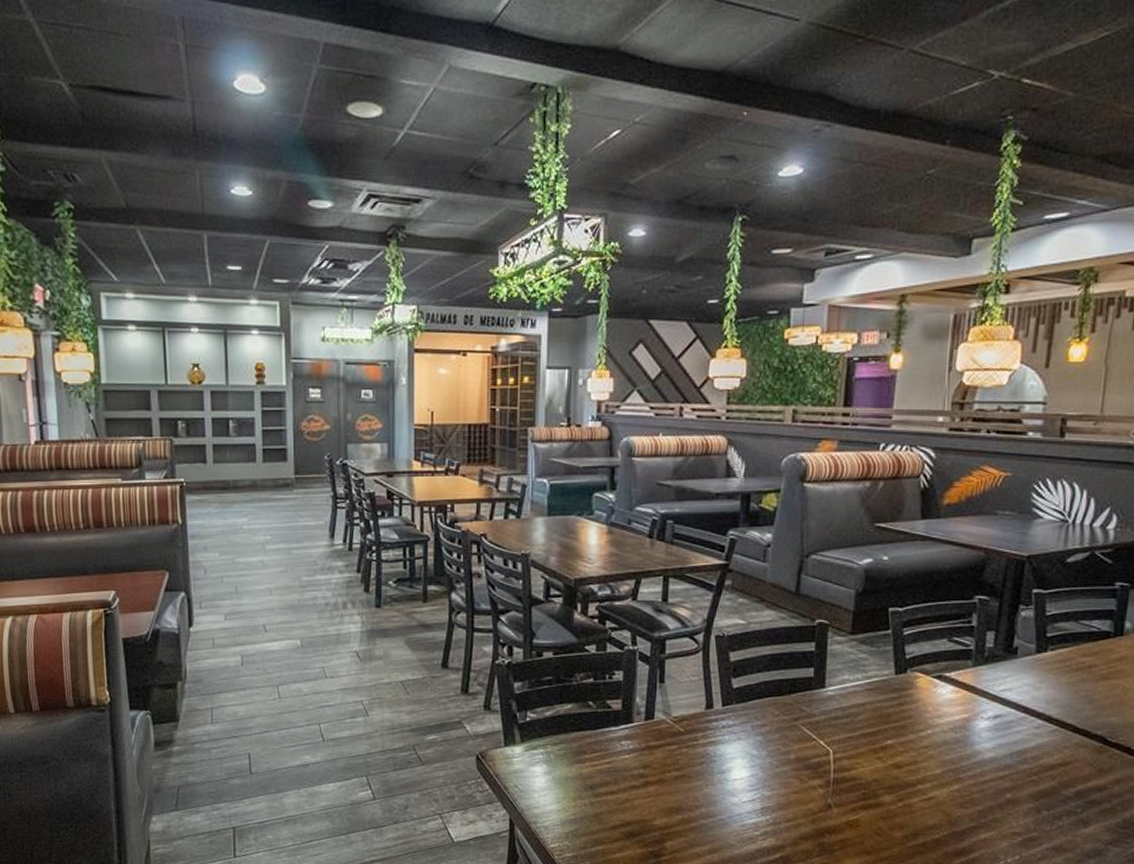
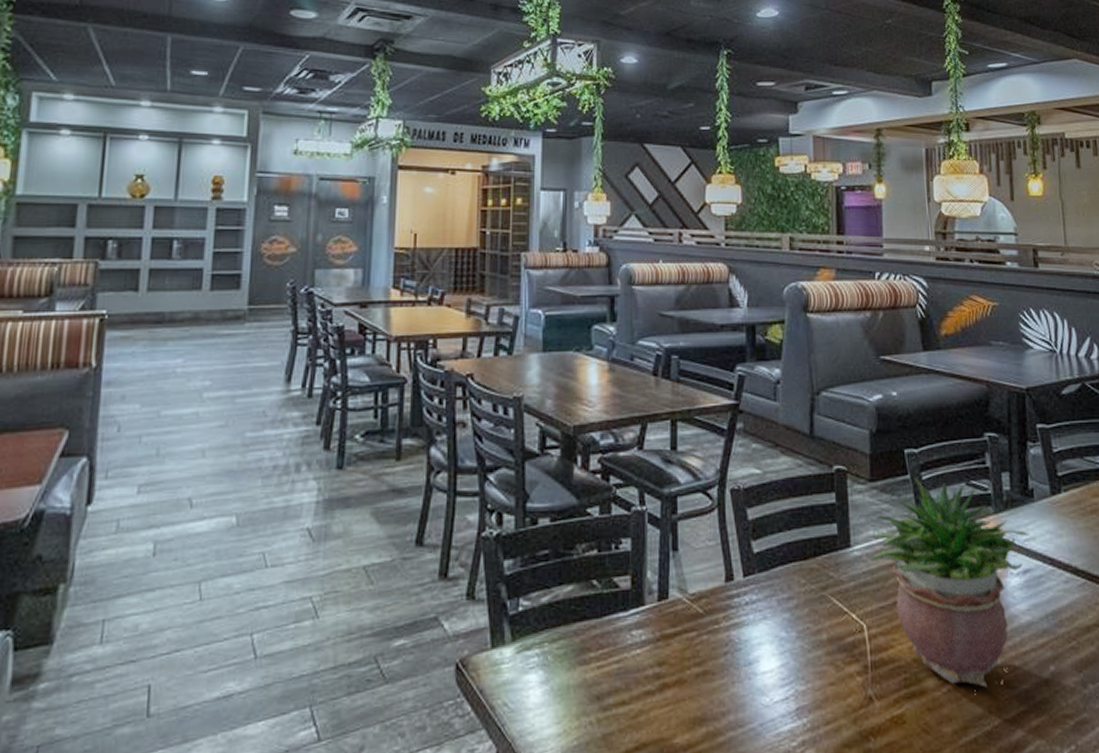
potted plant: none [843,631,1006,806] -> present [870,476,1029,688]

